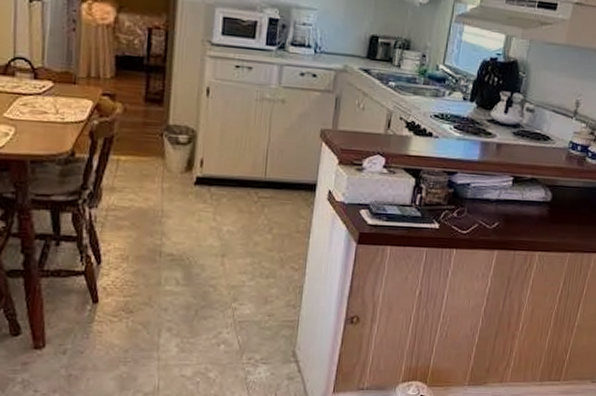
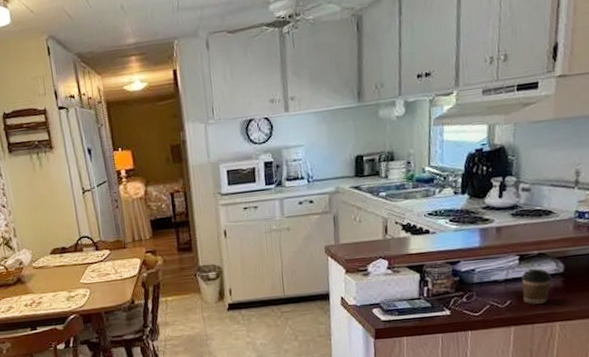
coffee cup: none [510,193,540,232] -> present [521,269,552,305]

